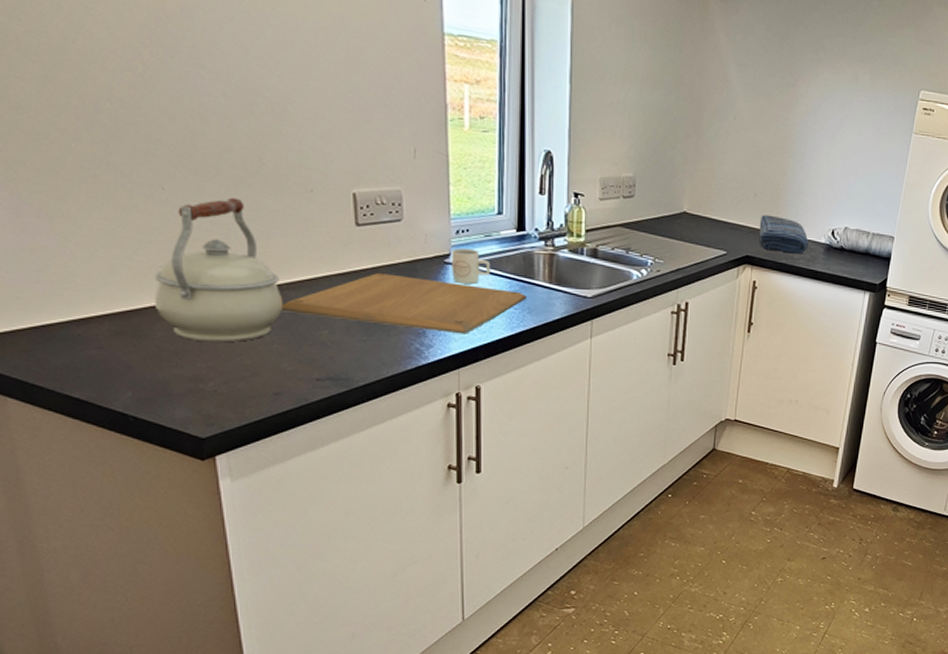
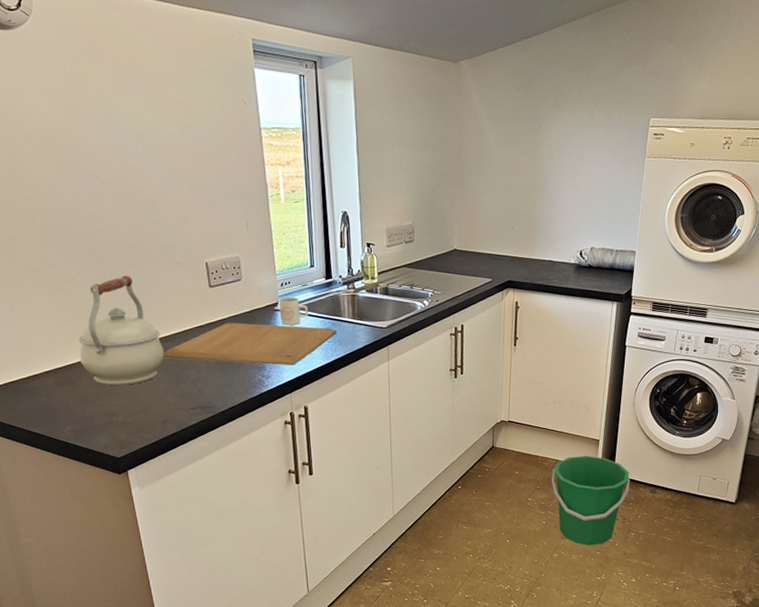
towel: present [759,214,809,254] -> none [517,244,561,275]
bucket: none [780,465,871,569] -> present [551,455,630,546]

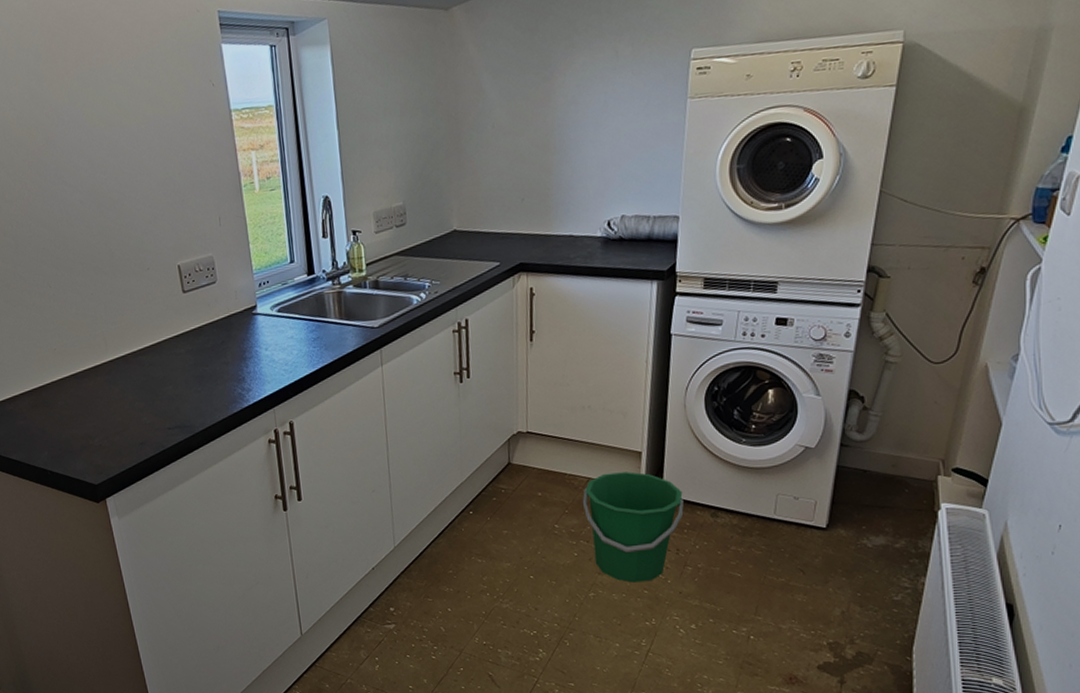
kettle: present [78,275,165,386] -> none [51,285,139,406]
chopping board: present [163,322,337,366] -> none [138,330,322,377]
mug: present [278,296,309,326] -> none [257,297,291,331]

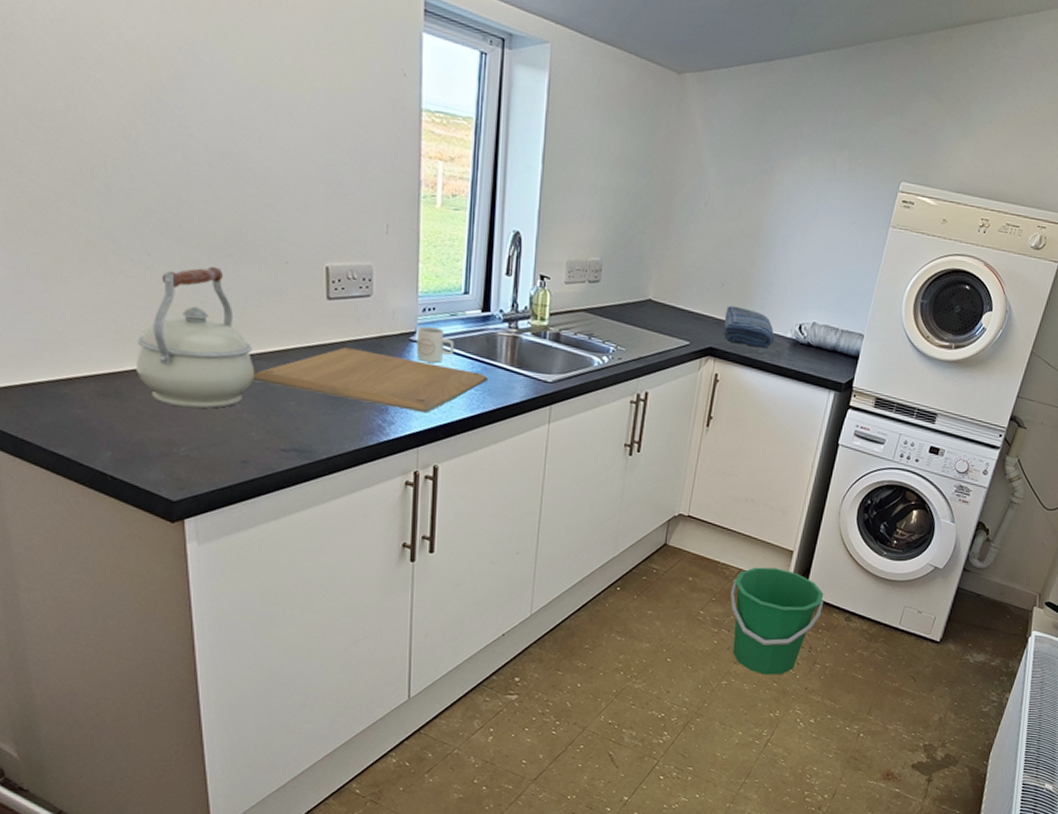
kettle: none [51,285,139,406] -> present [135,266,255,409]
chopping board: none [138,330,322,377] -> present [254,347,487,413]
mug: none [257,297,291,331] -> present [416,326,455,364]
towel: none [529,217,584,254] -> present [724,305,775,348]

